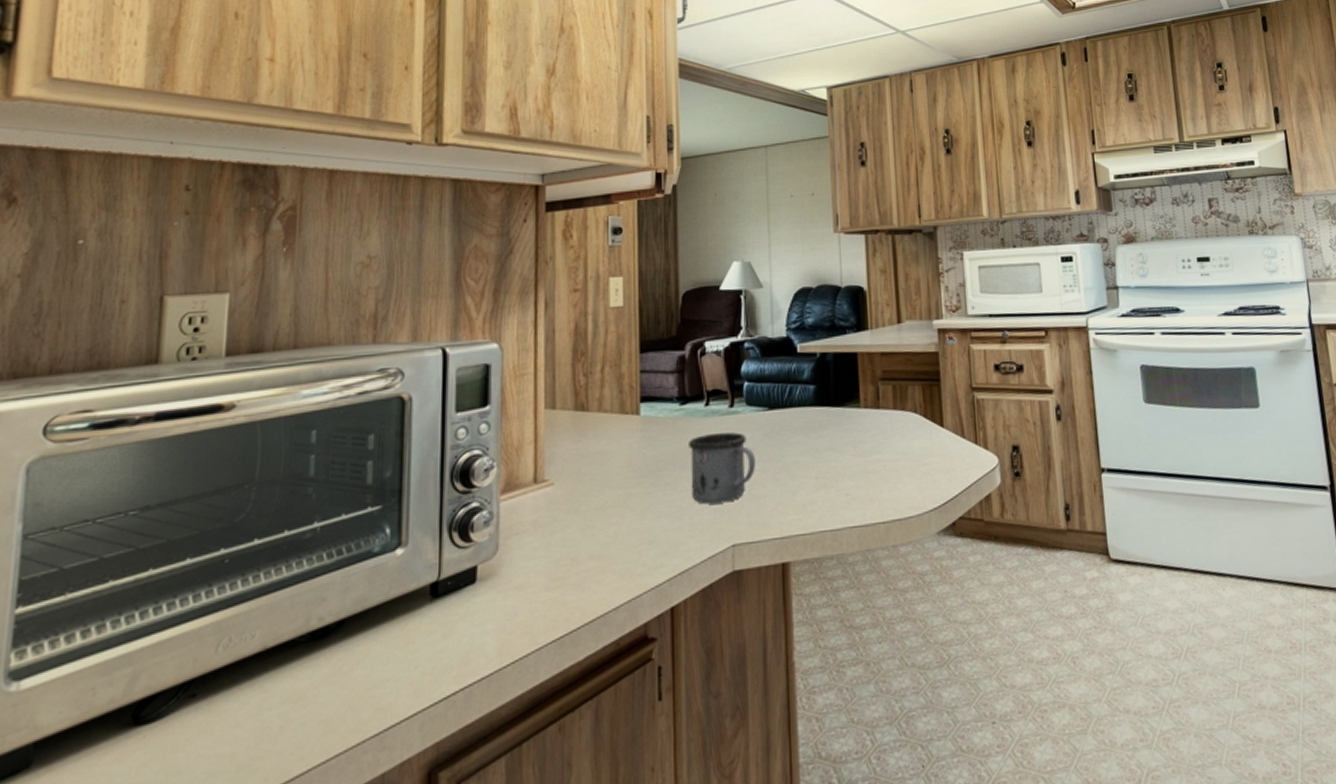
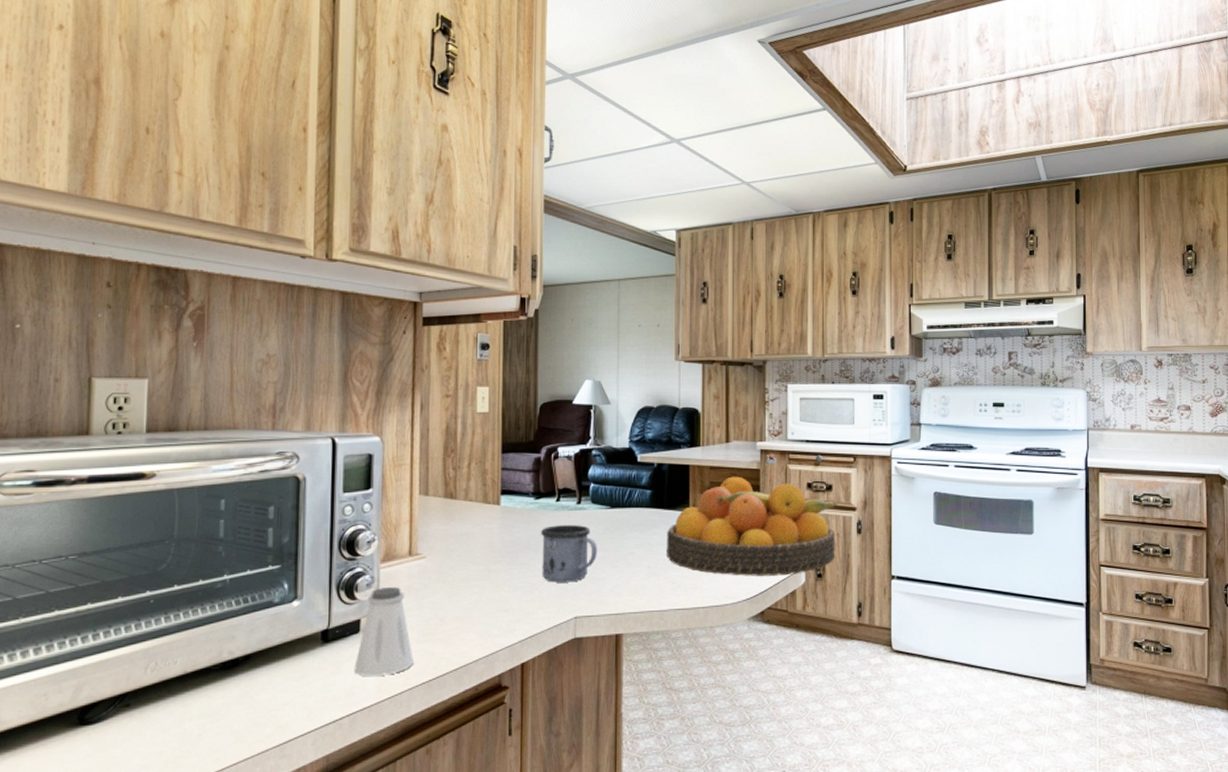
saltshaker: none [469,522,543,637] -> present [354,586,415,677]
fruit bowl: none [836,362,1034,482] -> present [667,476,838,576]

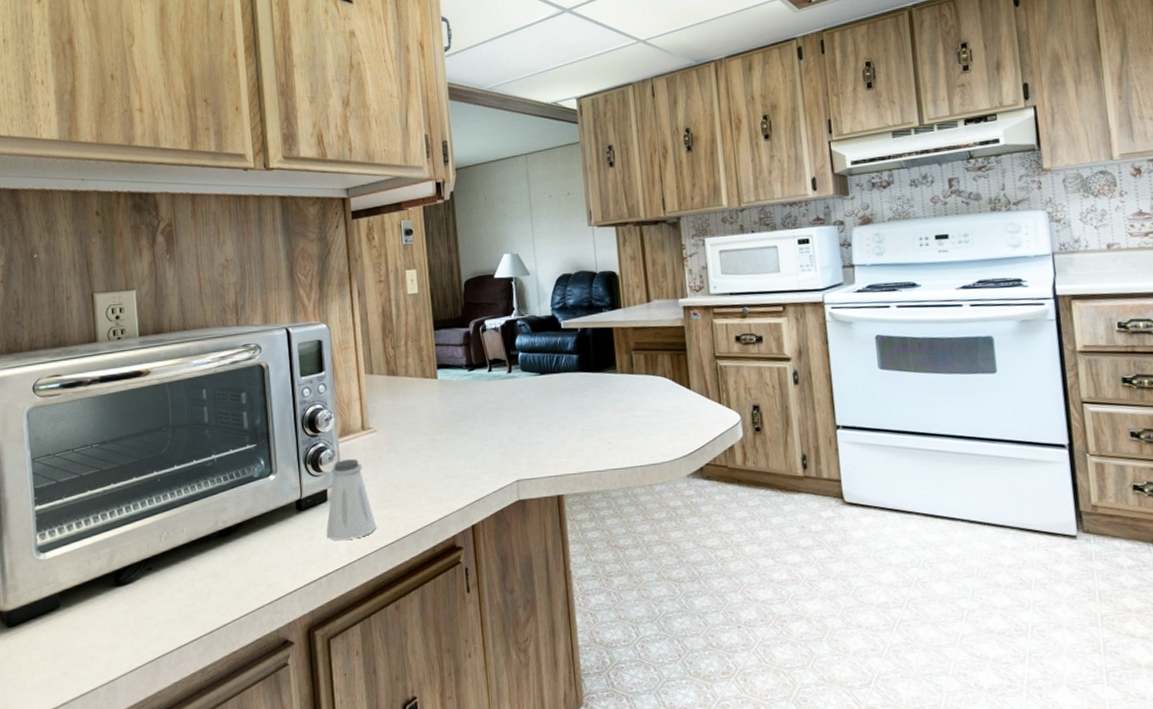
mug: present [541,525,597,583] -> none [477,393,532,449]
fruit bowl: present [667,476,838,576] -> none [597,335,773,434]

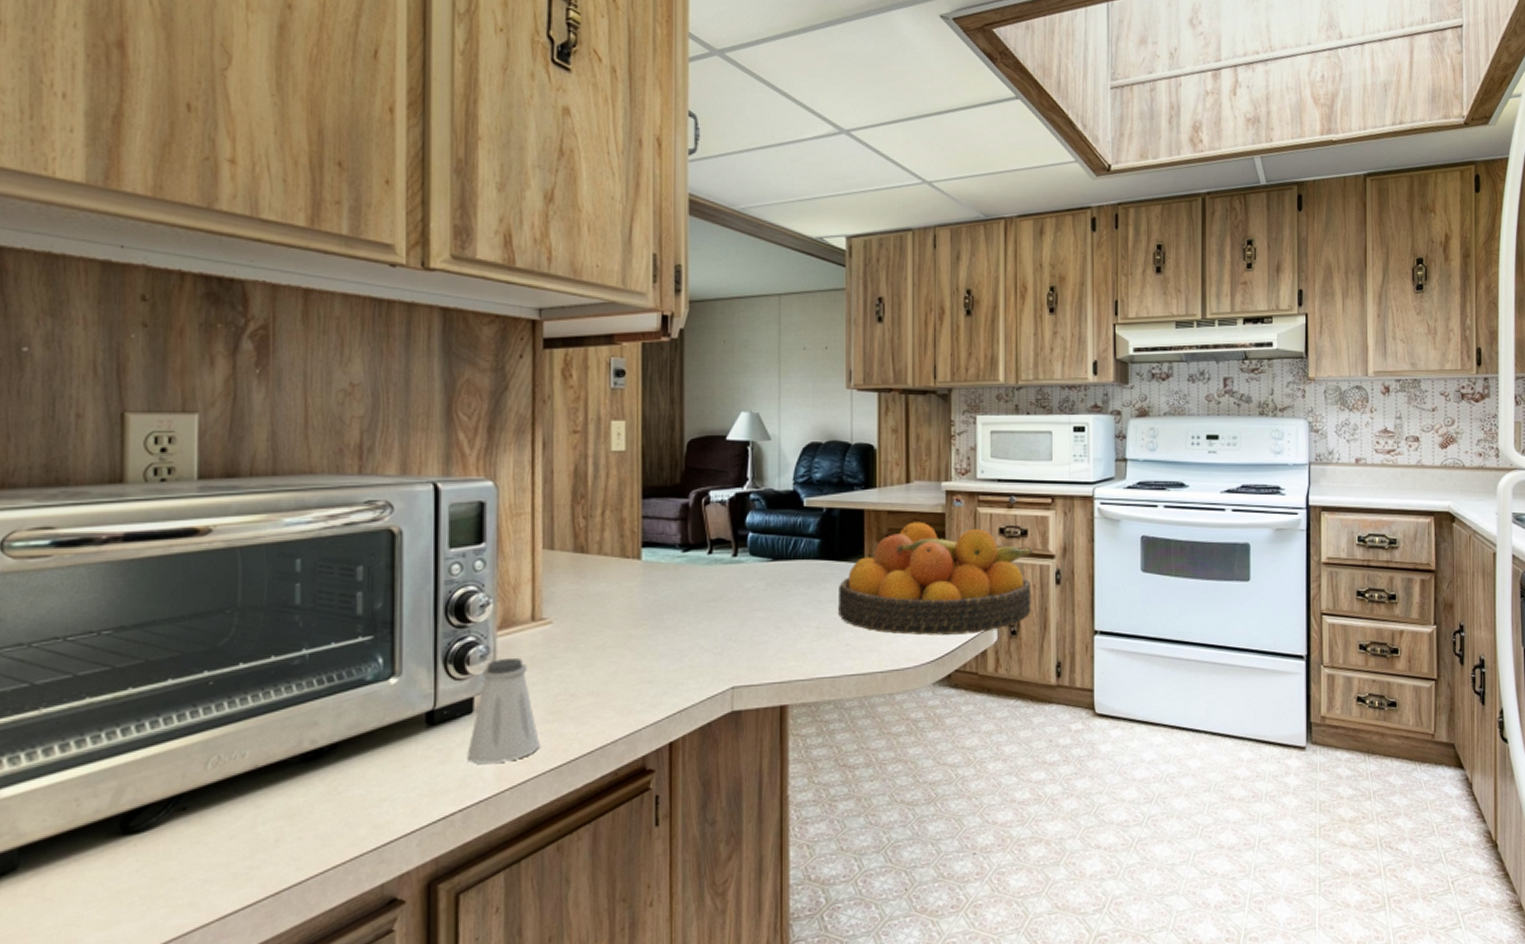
fruit bowl: none [597,335,773,434] -> present [839,521,1034,636]

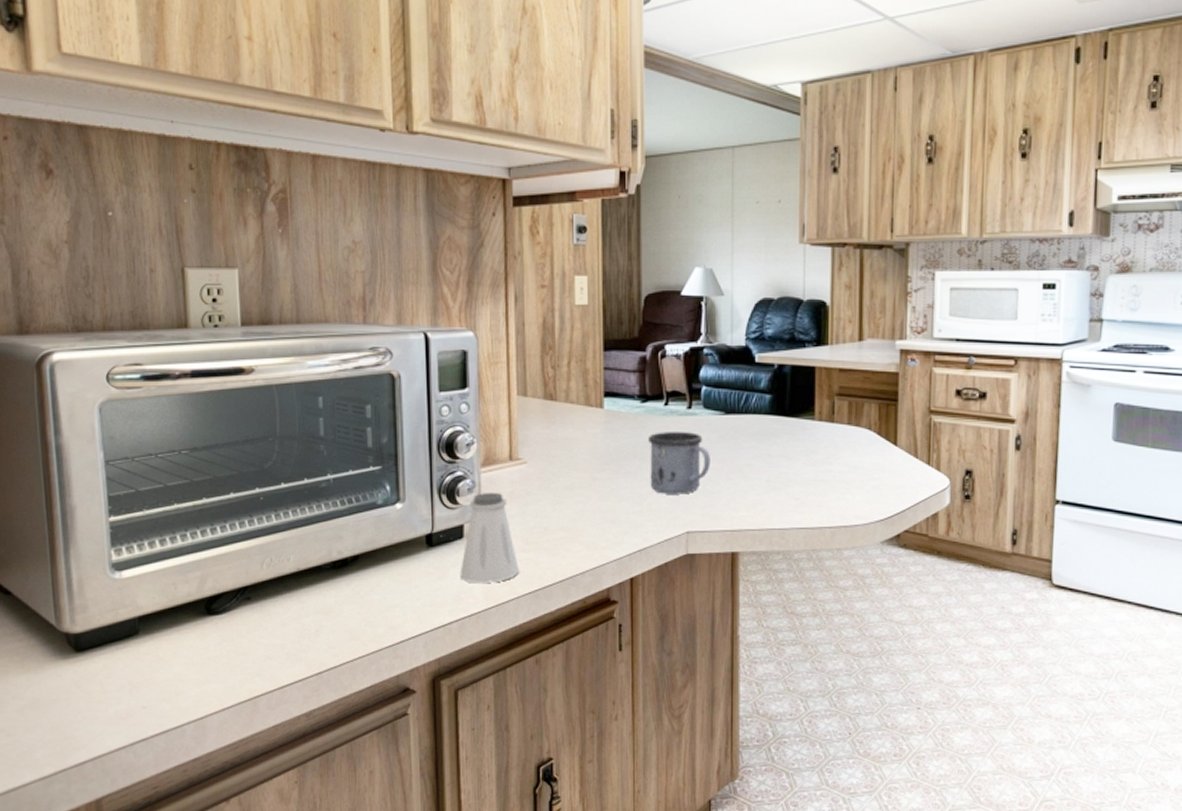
mug: none [691,581,757,648] -> present [648,432,710,495]
fruit bowl: present [839,521,1034,636] -> none [788,380,993,496]

